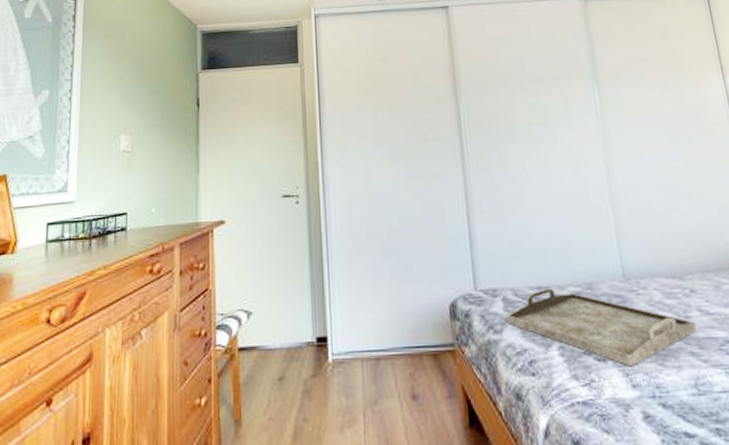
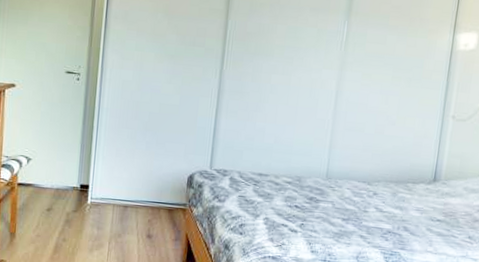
serving tray: present [506,288,696,367] -> none [230,175,369,239]

